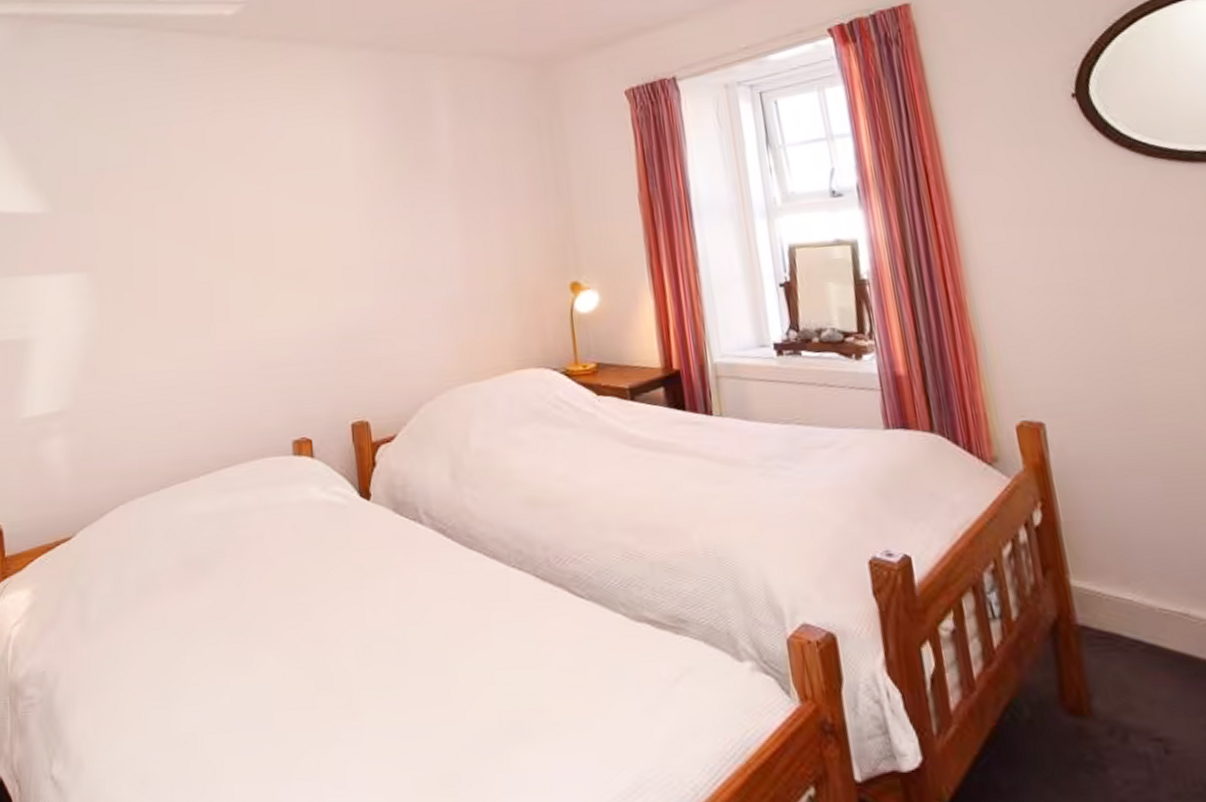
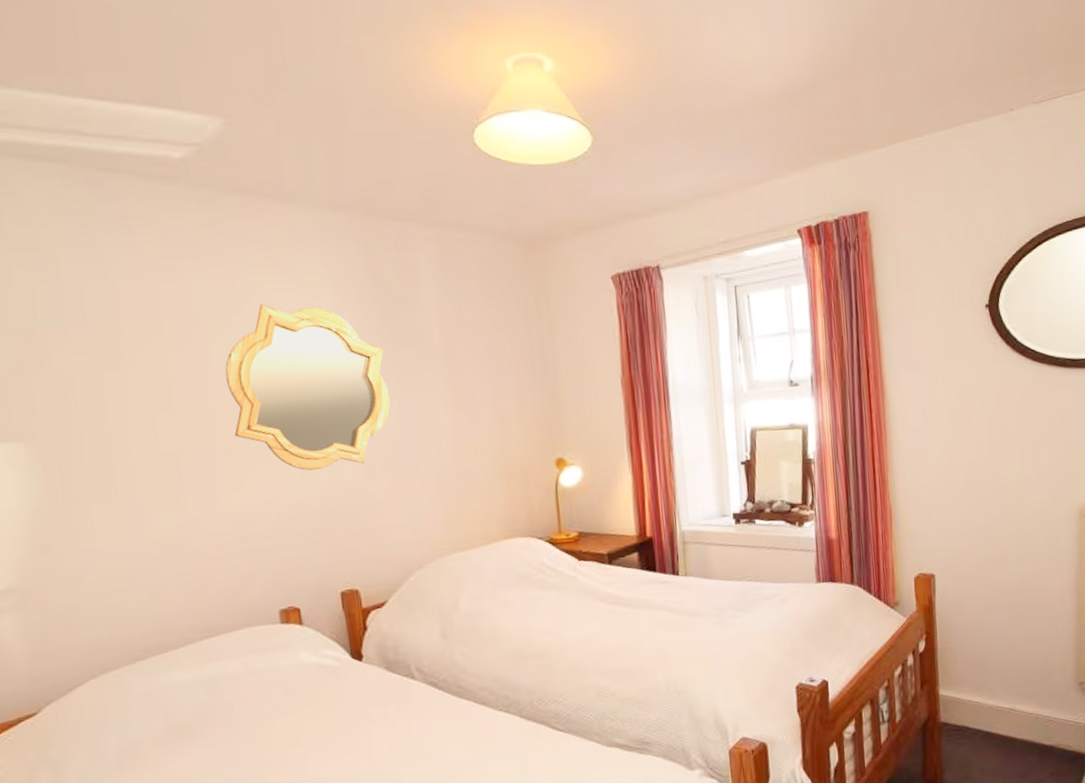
mirror: none [256,138,404,297] -> present [225,304,390,470]

